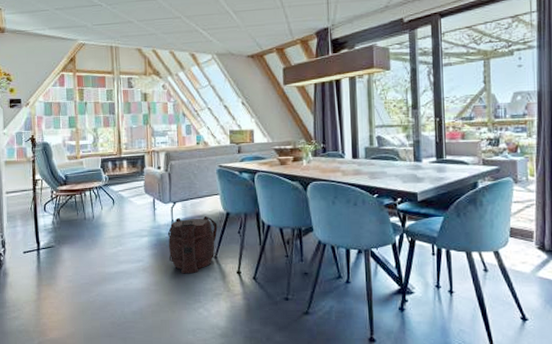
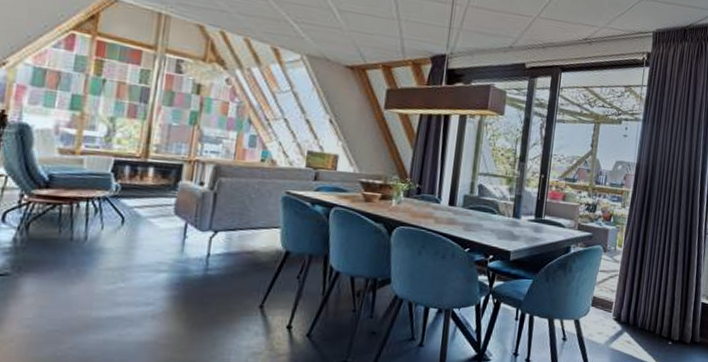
backpack: present [167,216,218,274] -> none [193,251,271,326]

